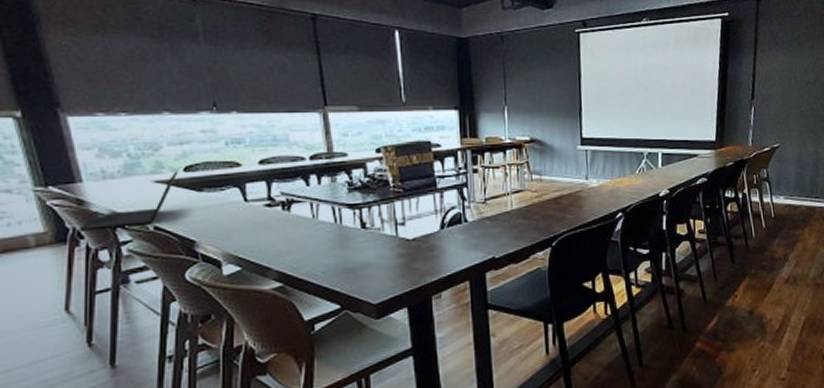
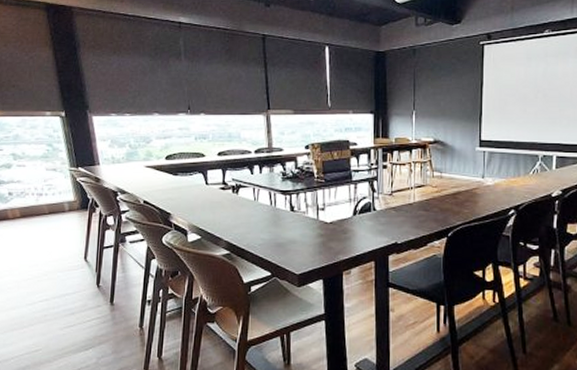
laptop: present [79,171,179,231] -> none [96,159,162,202]

